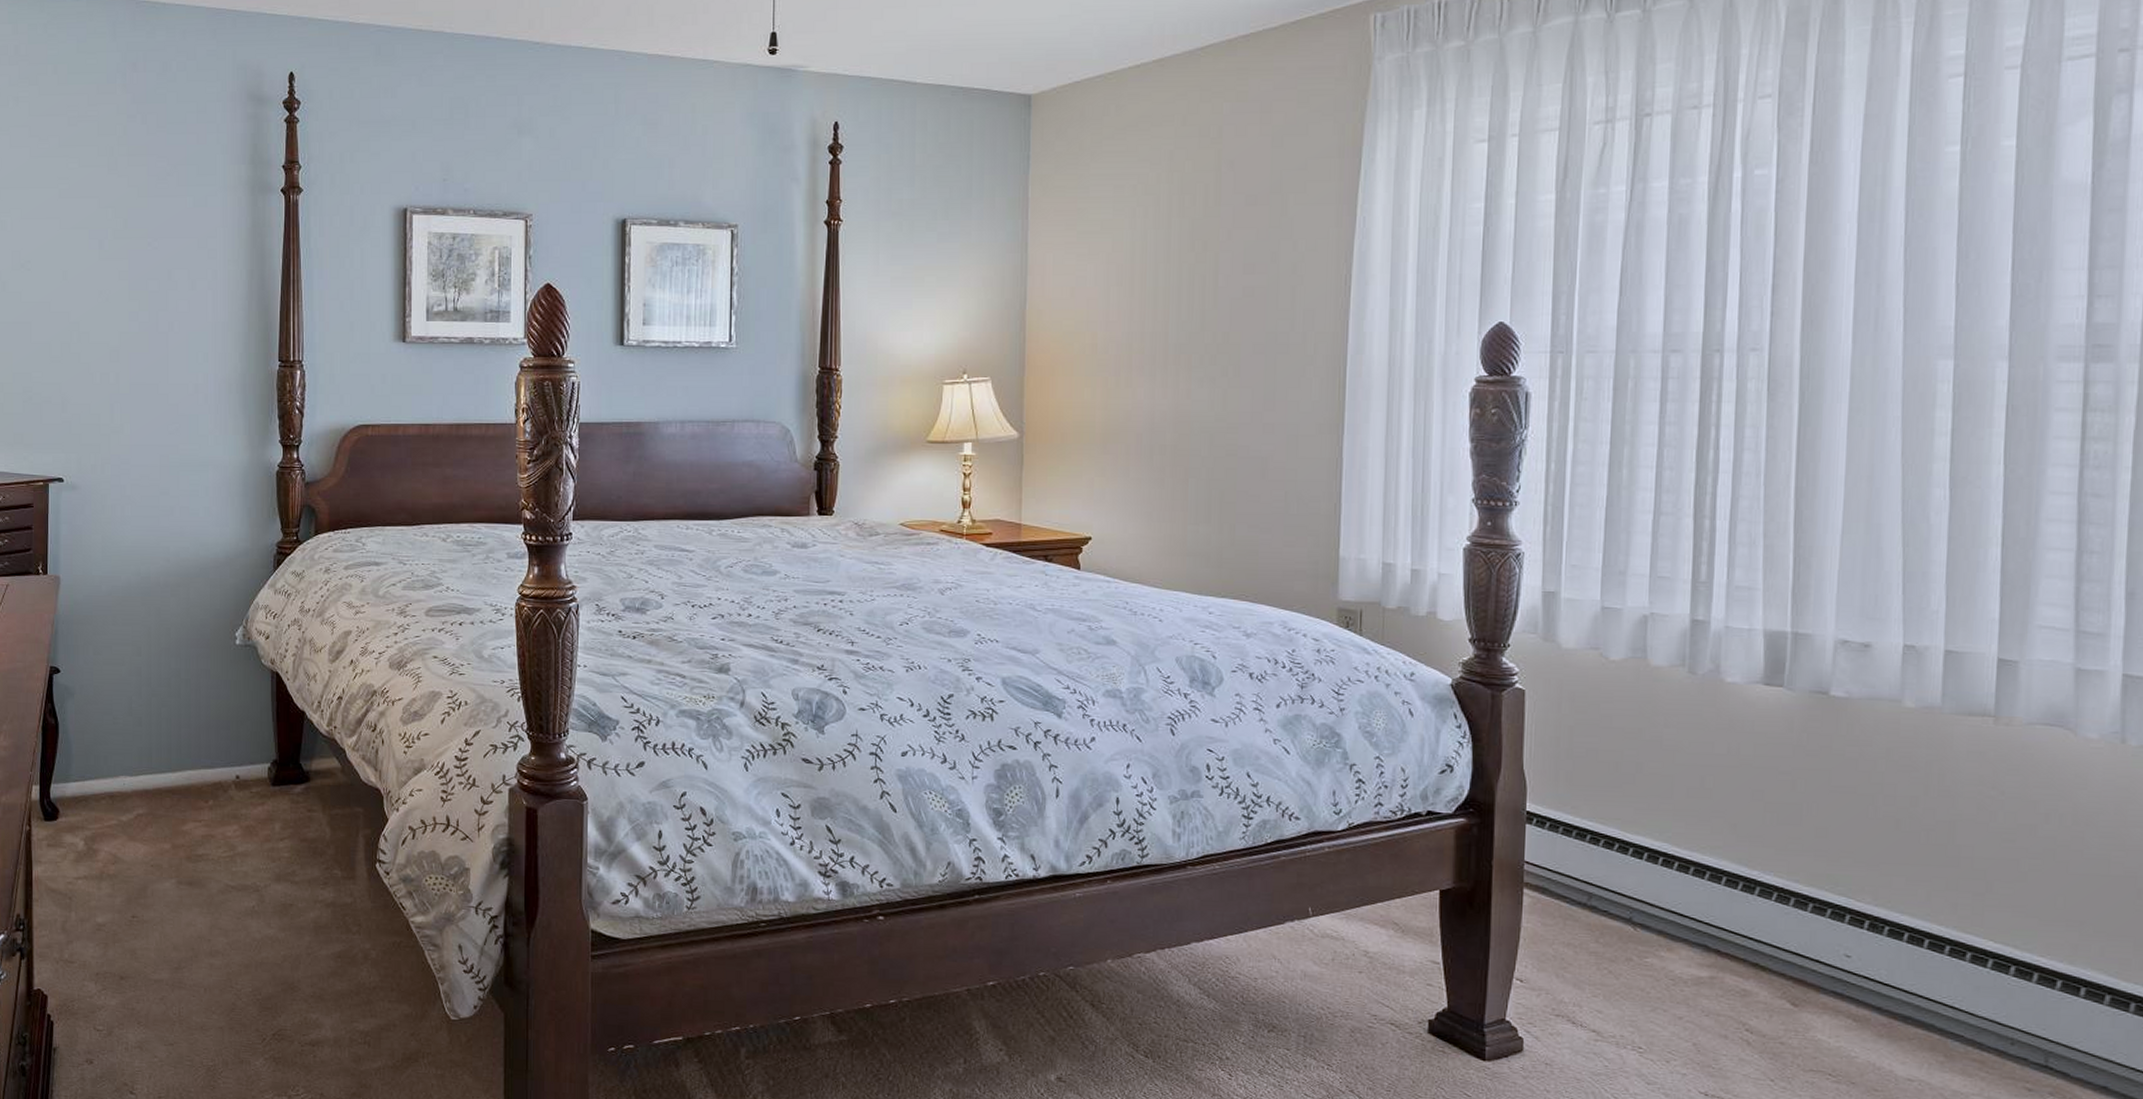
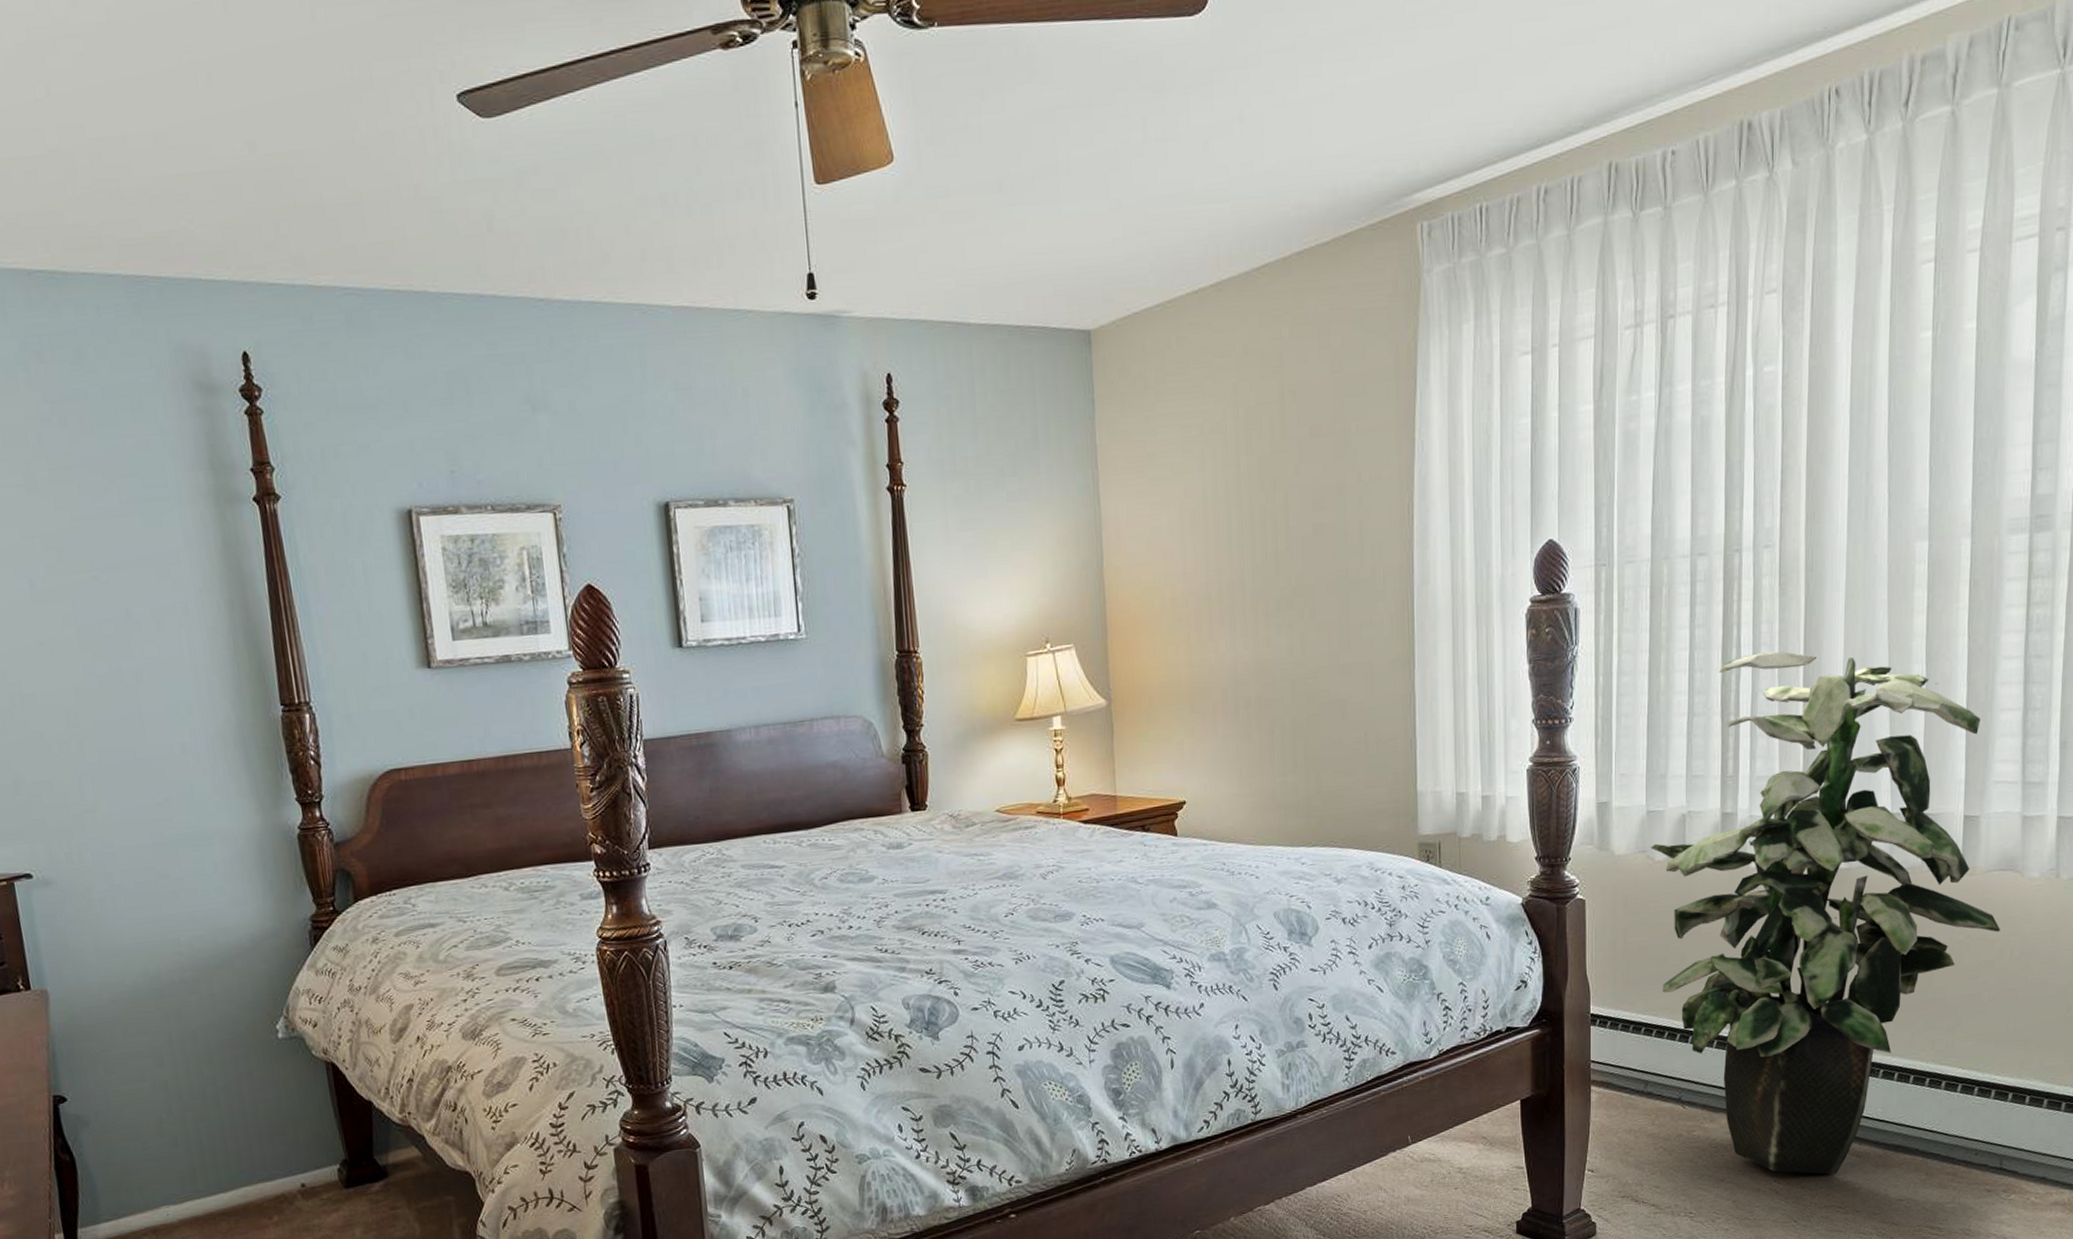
indoor plant: none [1604,458,2046,1036] -> present [1651,651,2001,1175]

